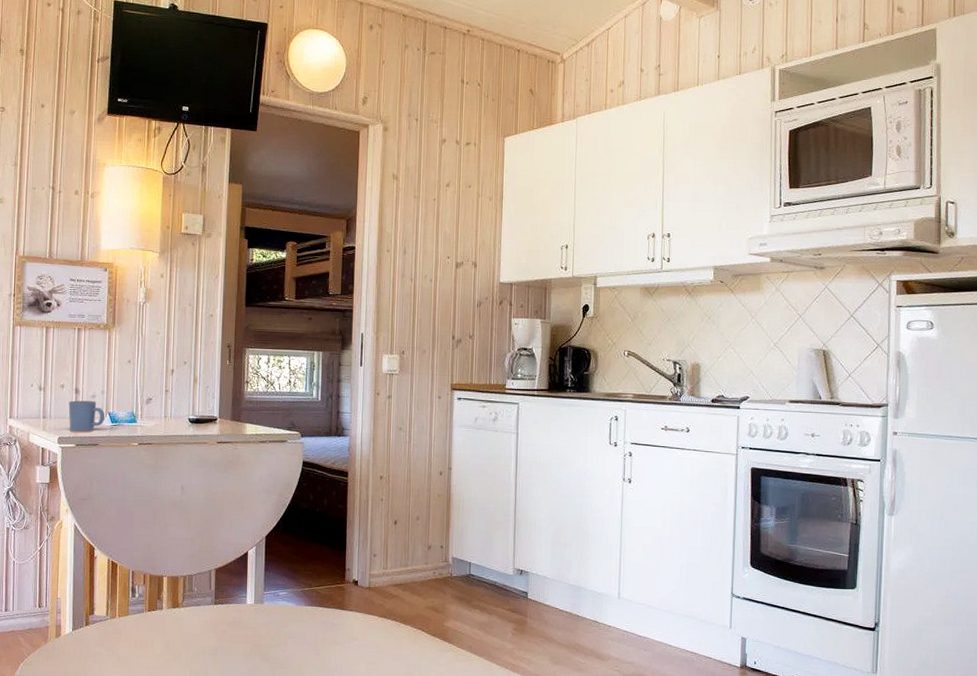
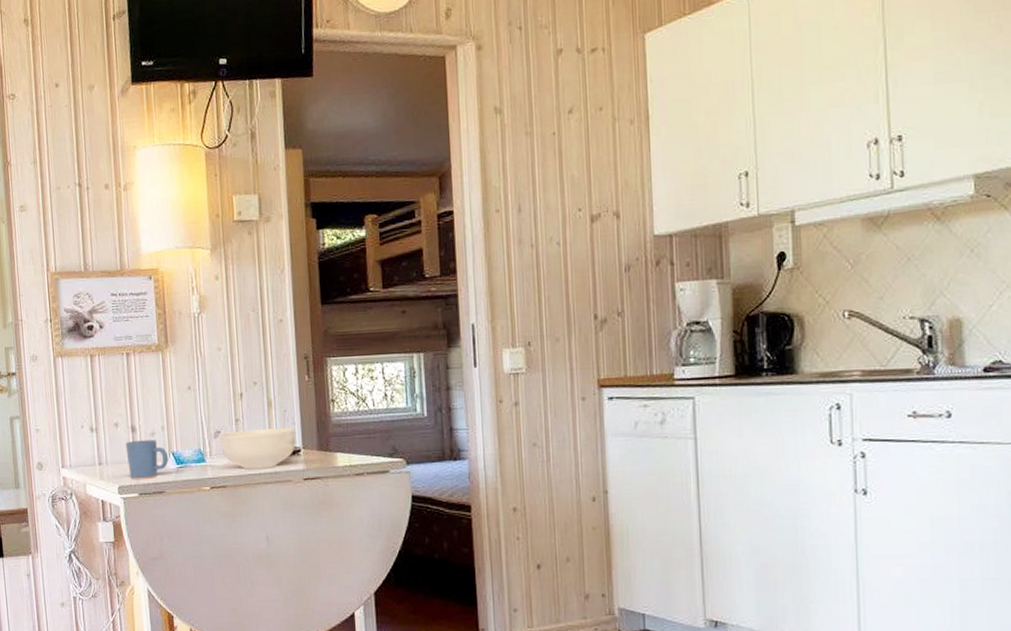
bowl: none [150,399,215,433] -> present [218,428,296,471]

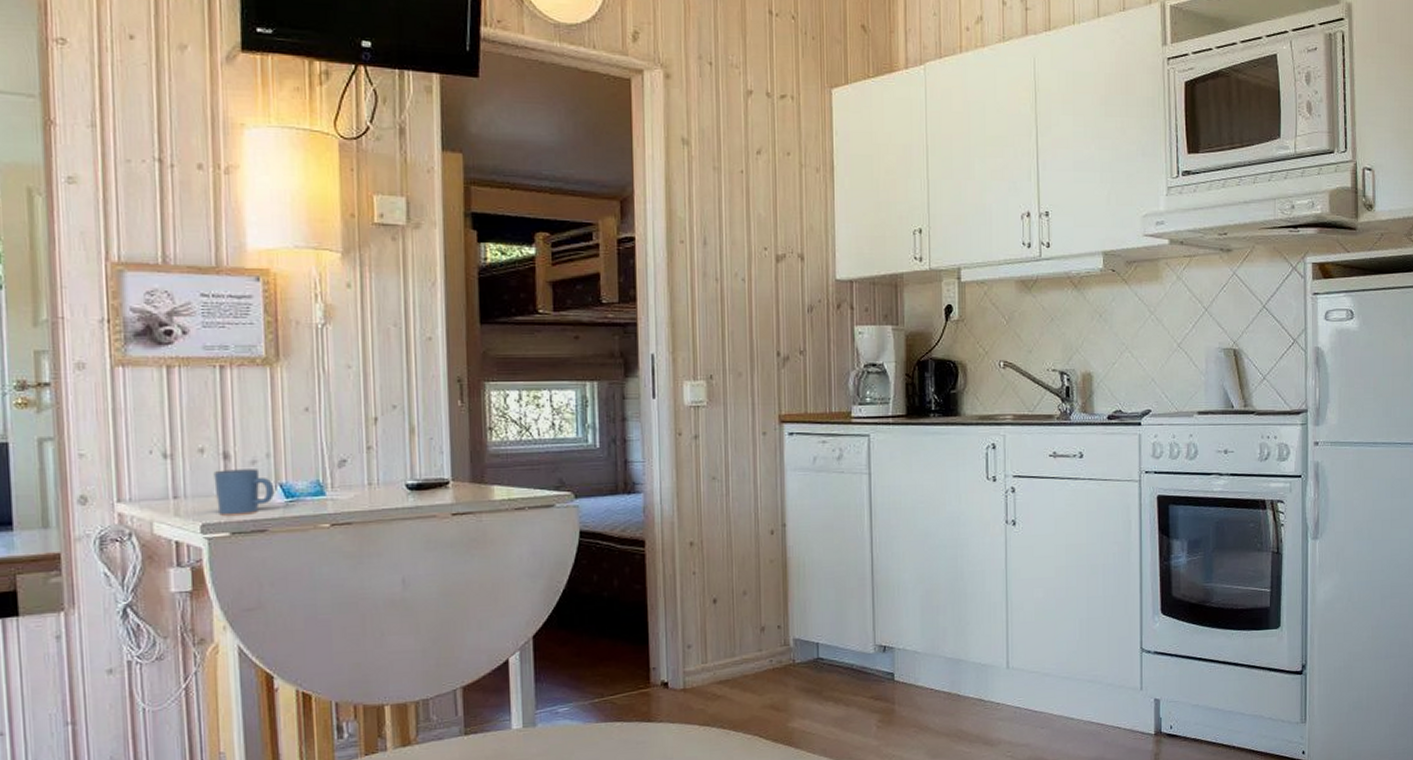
bowl: present [218,428,296,471] -> none [344,458,444,505]

